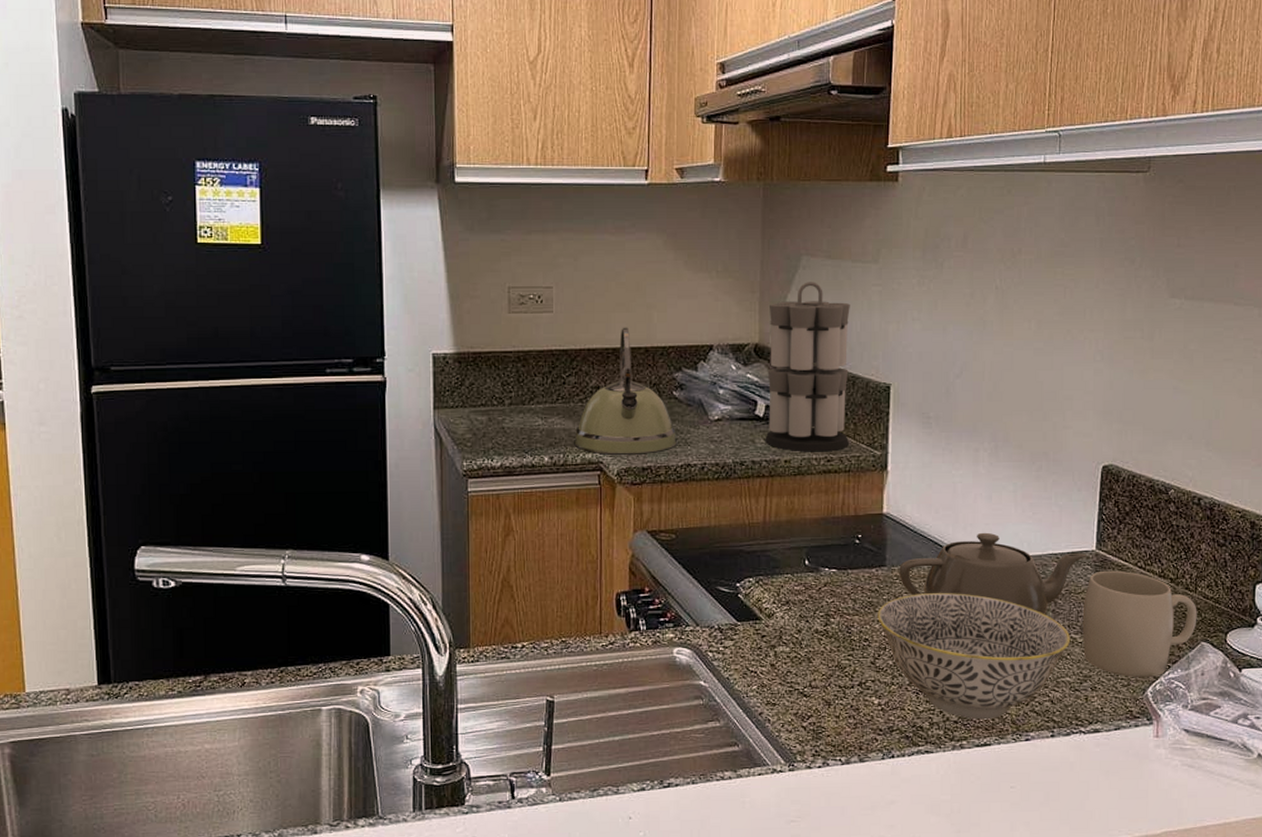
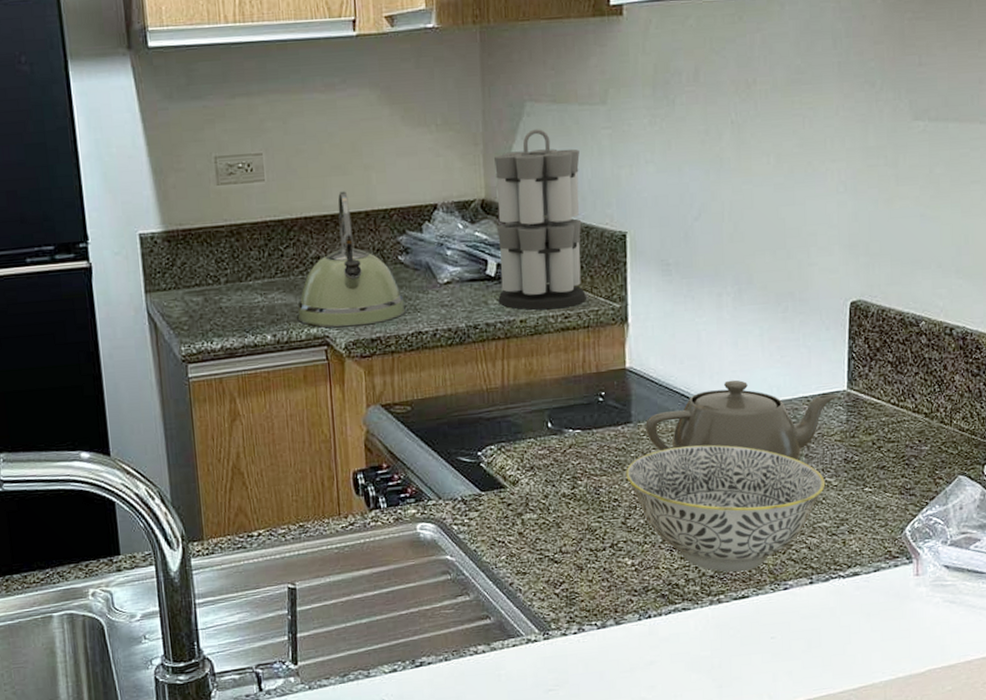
mug: present [1082,570,1197,678] -> none [836,409,954,518]

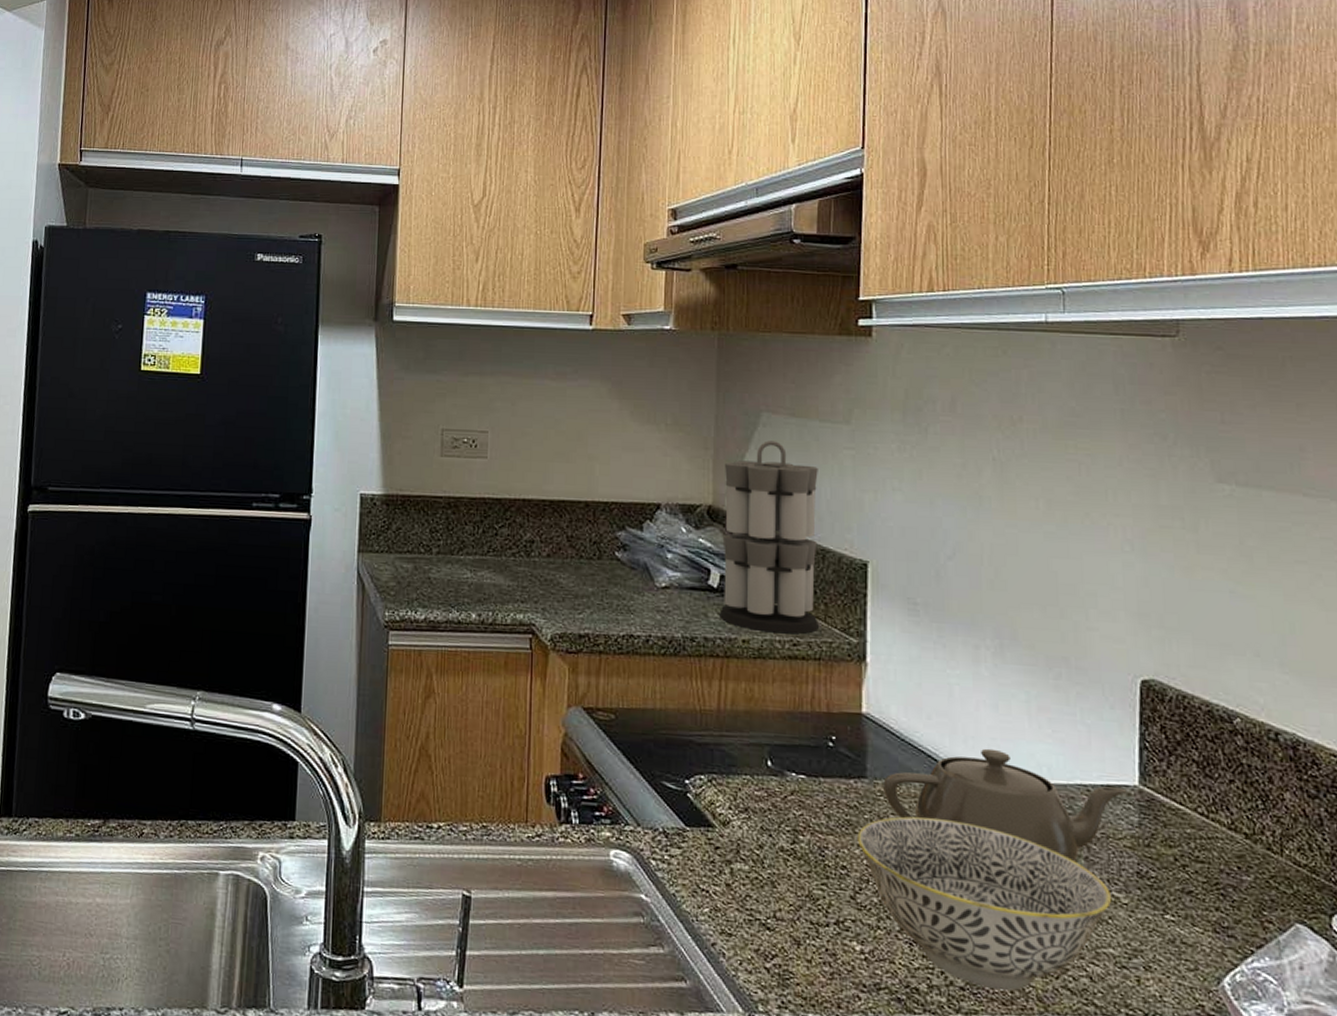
kettle: present [297,191,407,328] -> none [504,478,620,620]

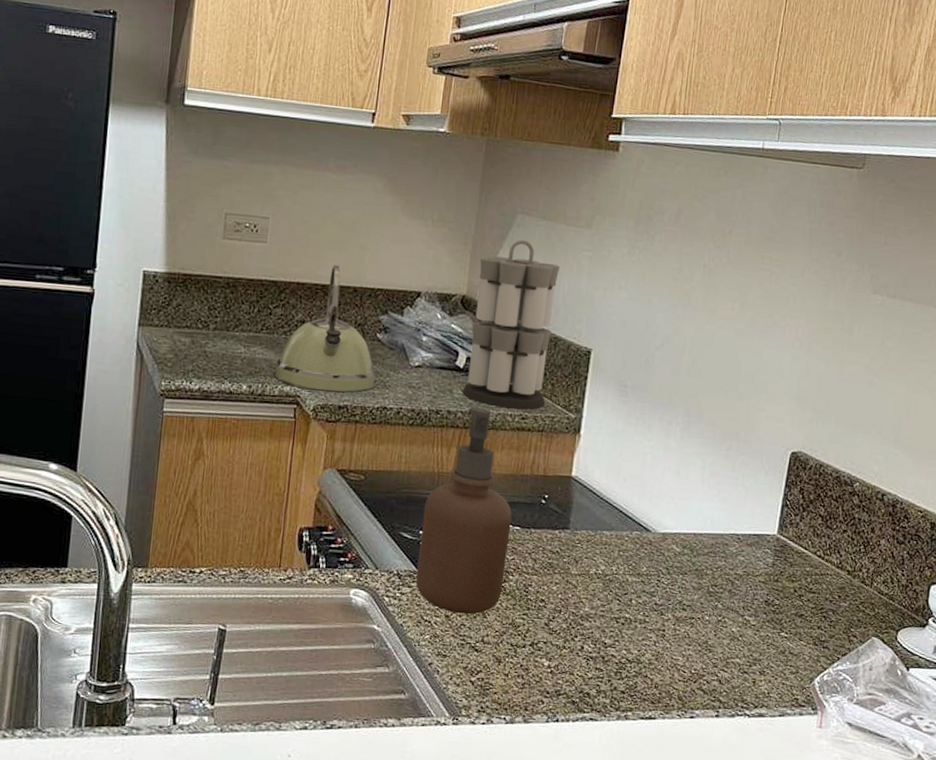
kettle: none [504,478,620,620] -> present [273,265,377,393]
soap dispenser: none [686,633,794,883] -> present [415,407,512,615]
bowl: present [857,816,1112,991] -> none [556,560,745,693]
teapot: present [883,748,1127,863] -> none [581,505,768,594]

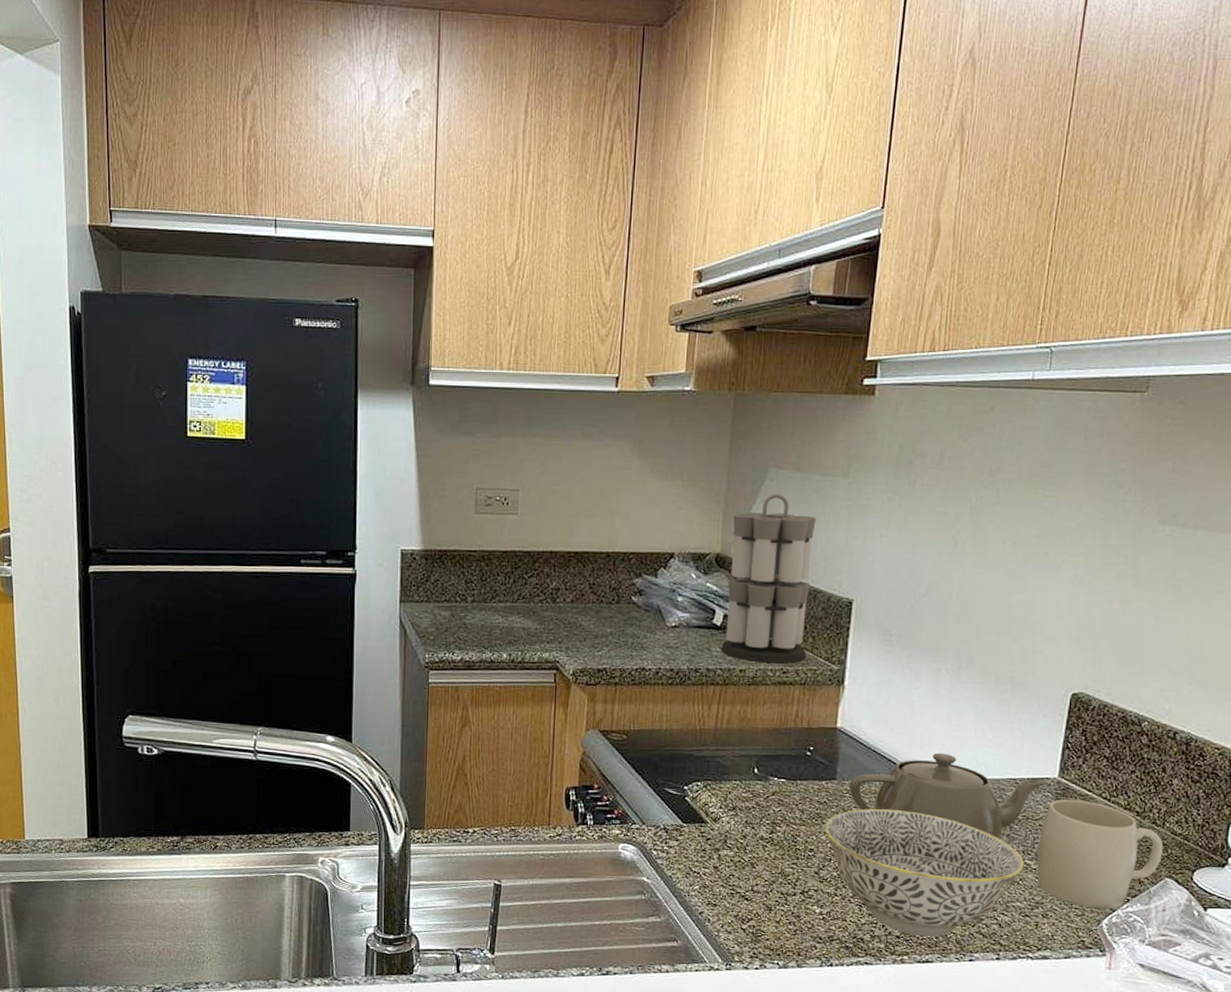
kettle: present [273,265,377,393] -> none [532,532,634,657]
soap dispenser: present [415,407,512,615] -> none [682,664,777,865]
bowl: none [556,560,745,693] -> present [824,809,1025,937]
teapot: none [581,505,768,594] -> present [849,752,1048,839]
mug: none [755,556,871,668] -> present [1037,799,1164,910]

